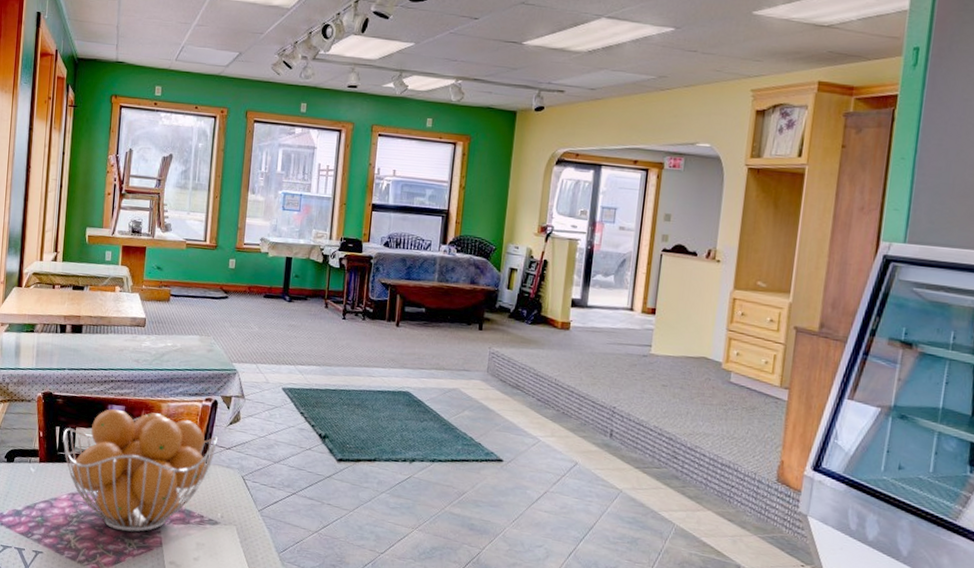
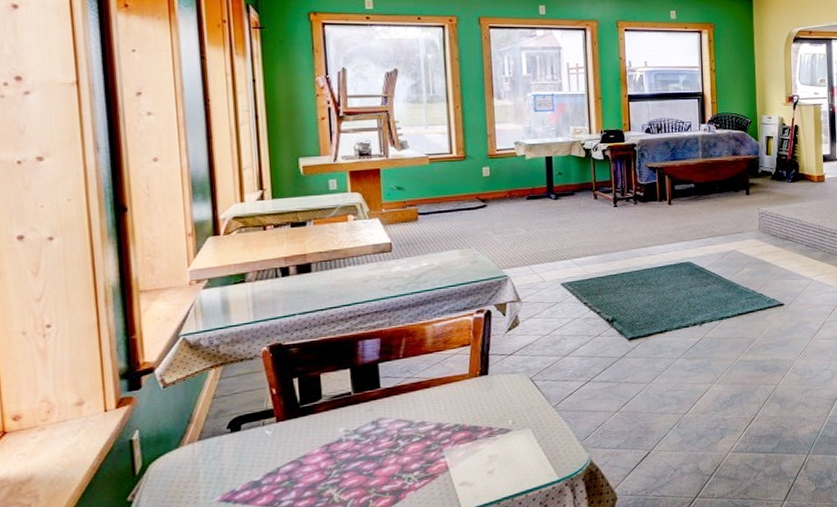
fruit basket: present [63,408,218,532] -> none [304,336,498,469]

